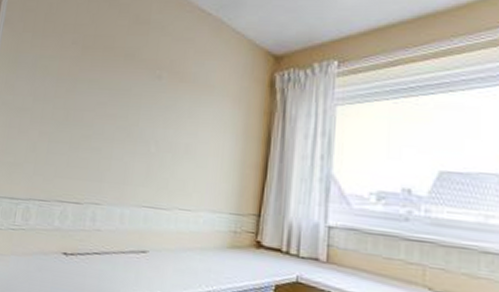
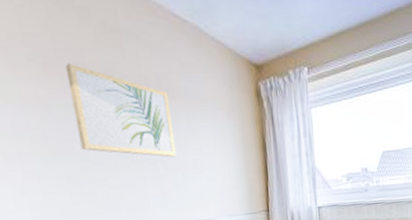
wall art: none [89,47,178,138] -> present [65,63,176,158]

